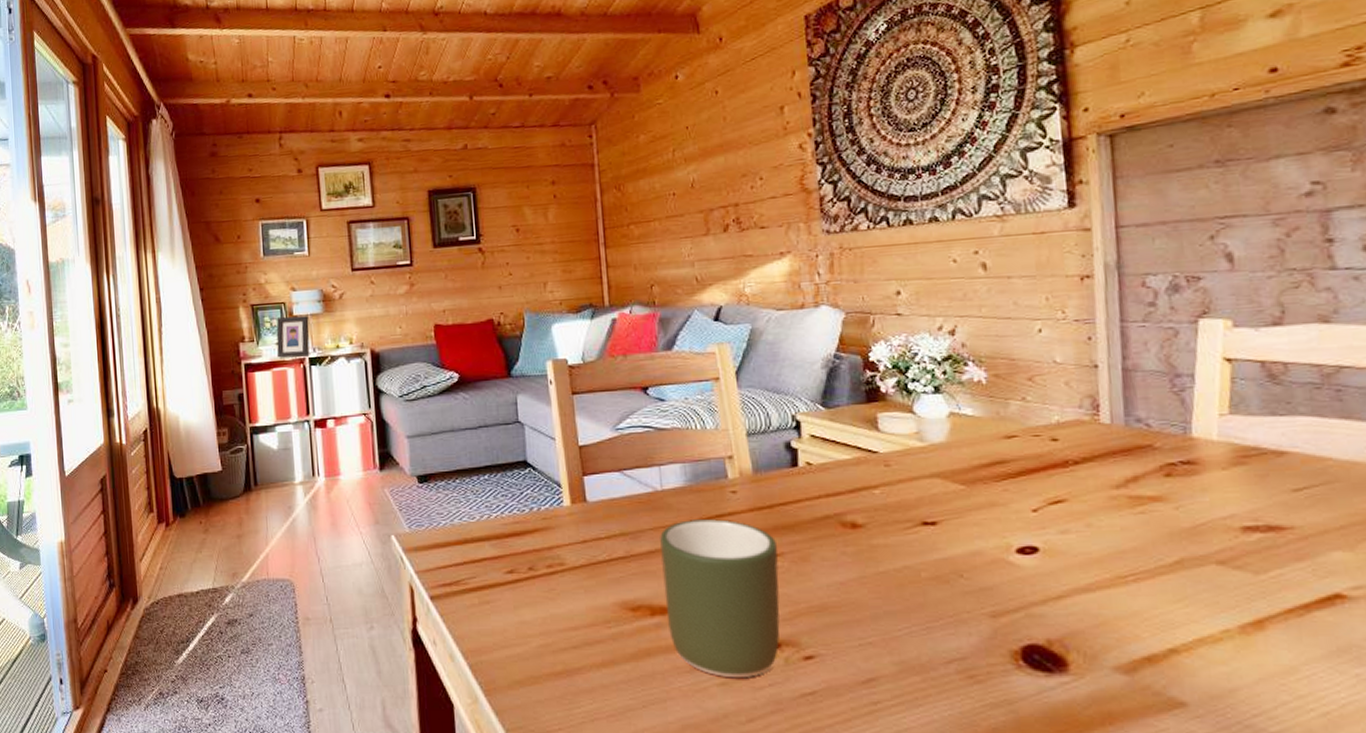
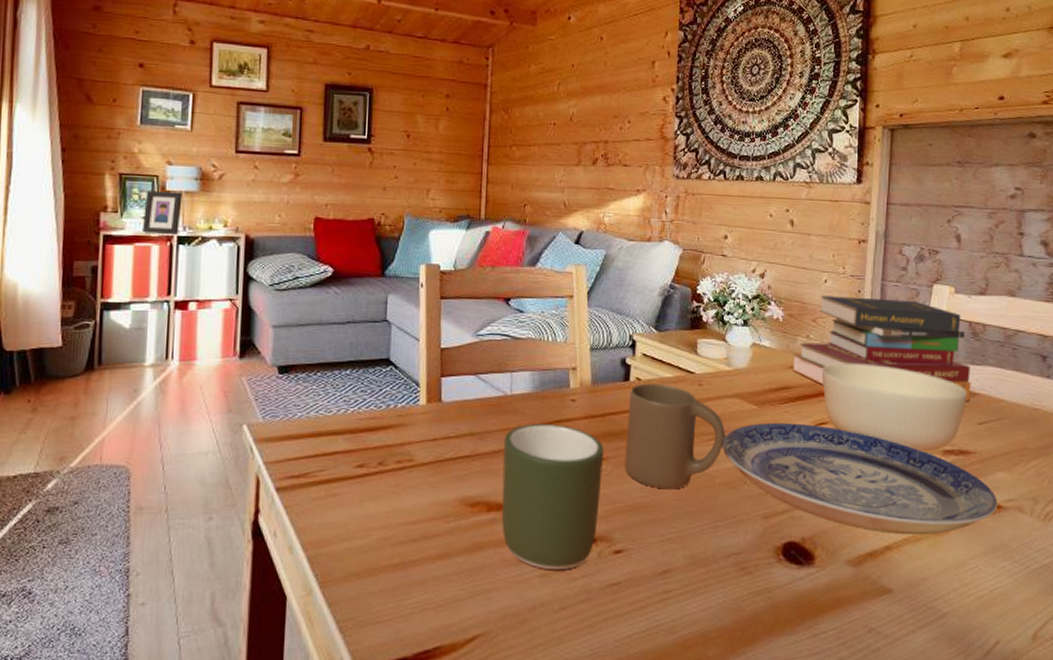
cup: none [800,467,928,587] -> present [624,383,725,490]
plate: none [924,503,1339,635] -> present [722,422,998,535]
books: none [1005,342,1276,463] -> present [792,295,971,401]
bowl: none [1048,425,1271,531] -> present [821,363,967,453]

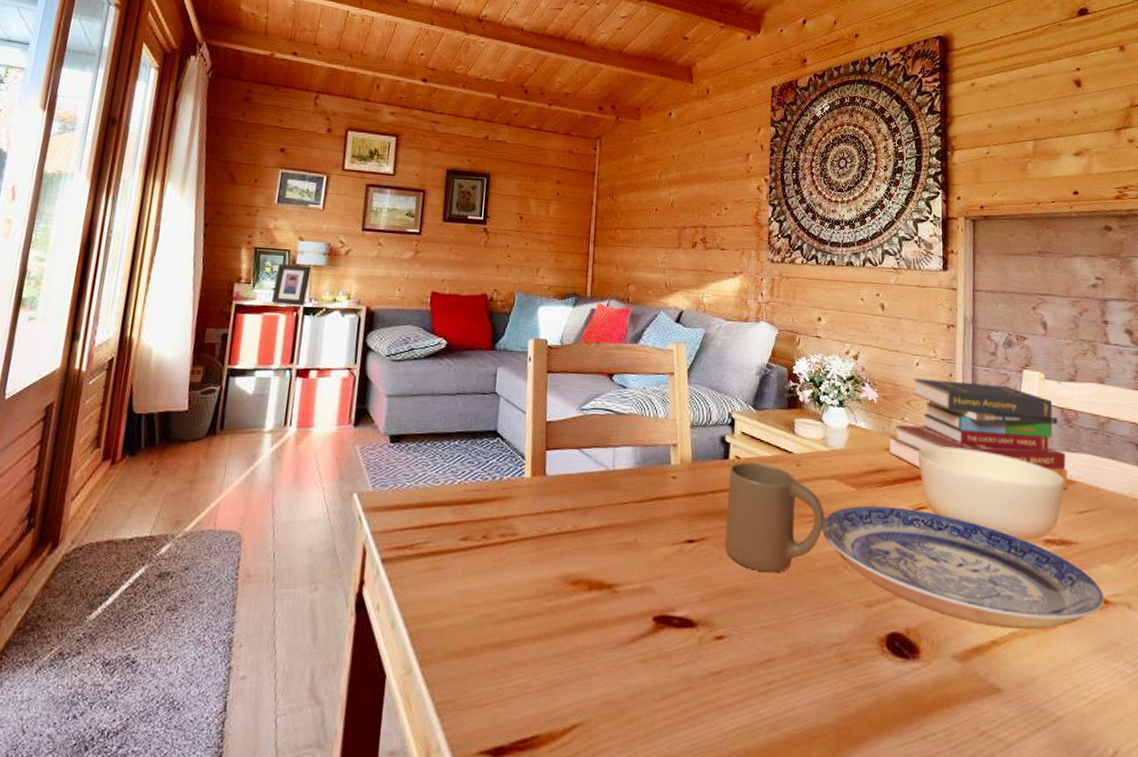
mug: present [501,424,605,570] -> none [602,500,705,656]

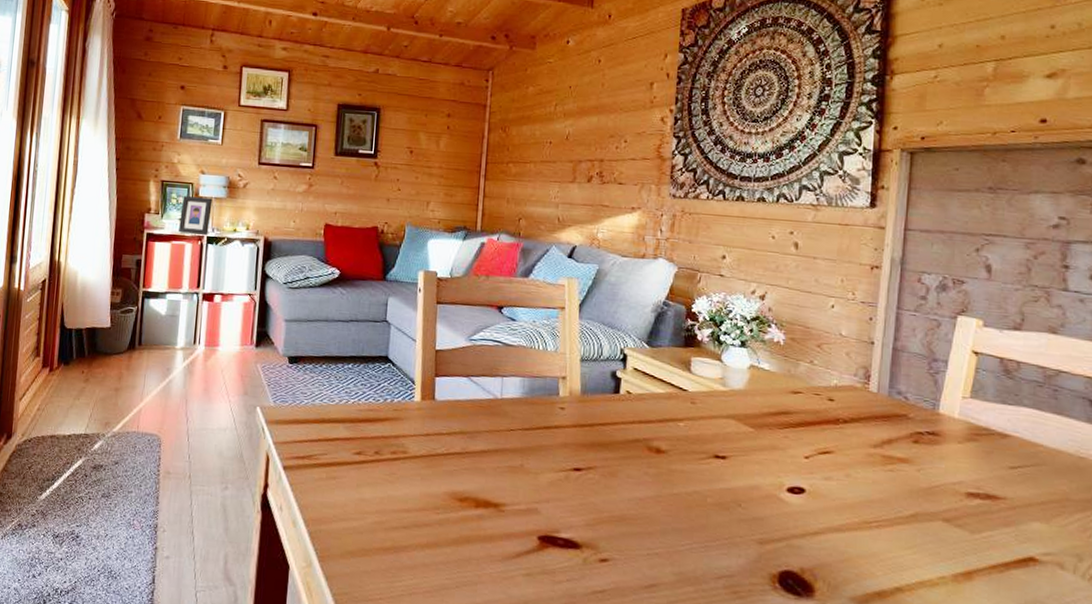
cup: present [725,462,824,573] -> none [612,397,719,505]
plate: present [822,505,1105,630] -> none [715,446,1033,581]
books: present [888,378,1068,489] -> none [793,321,1001,443]
bowl: present [918,446,1065,542] -> none [826,391,996,494]

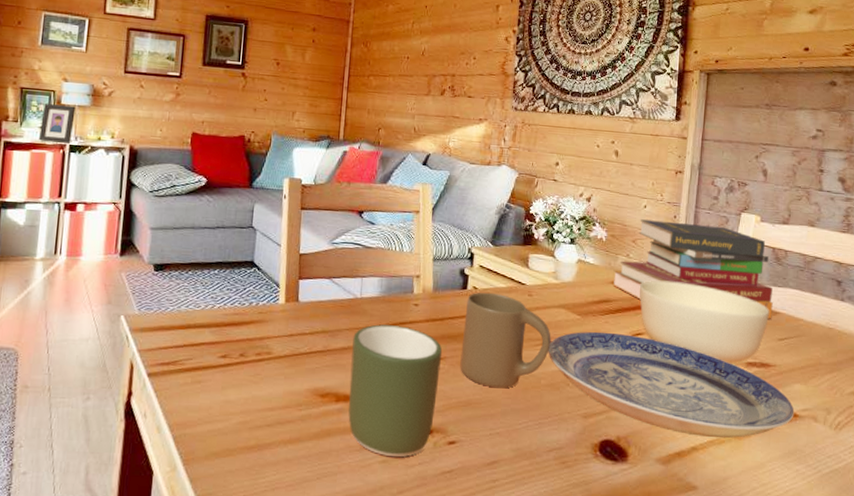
mug: none [489,427,592,572] -> present [348,324,443,458]
cup: none [612,397,719,505] -> present [460,292,551,389]
plate: none [715,446,1033,581] -> present [548,331,795,438]
books: none [793,321,1001,443] -> present [612,219,773,319]
bowl: none [826,391,996,494] -> present [639,280,769,364]

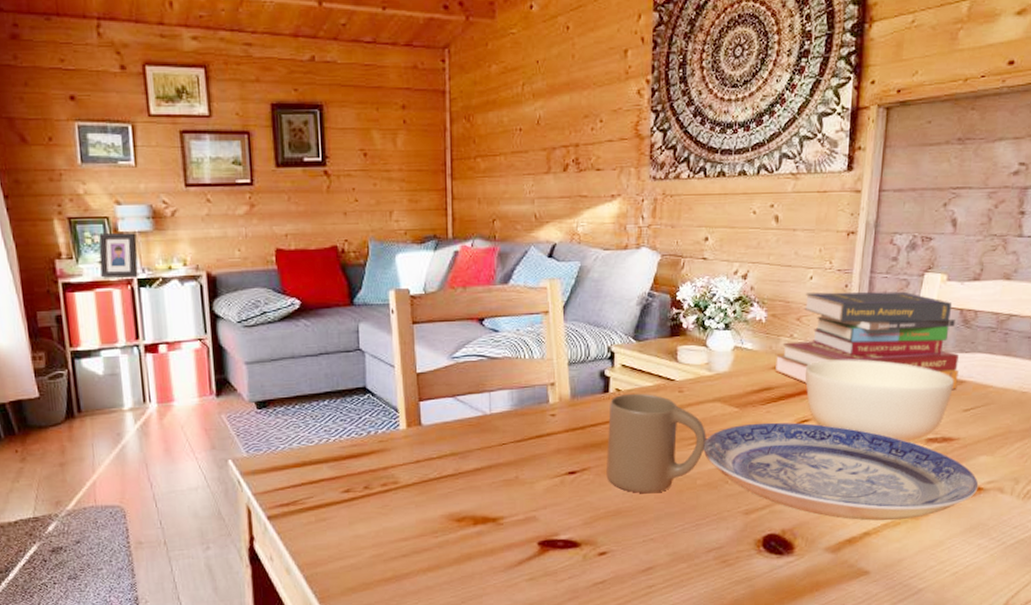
mug: present [348,324,443,458] -> none [485,439,586,574]

